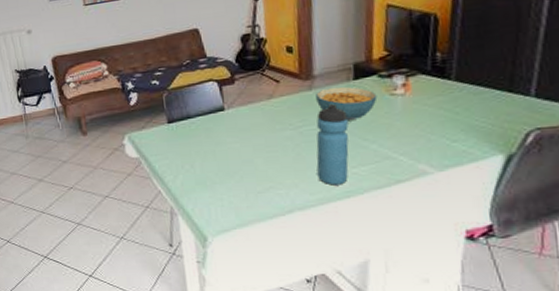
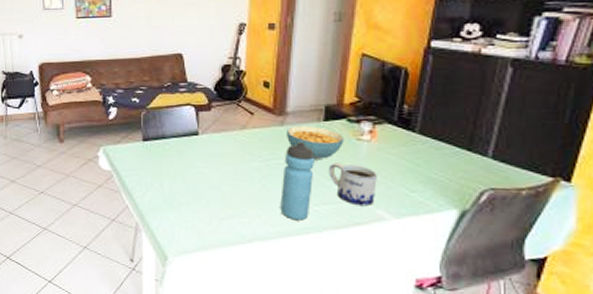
mug: none [363,121,416,163] -> present [328,162,377,207]

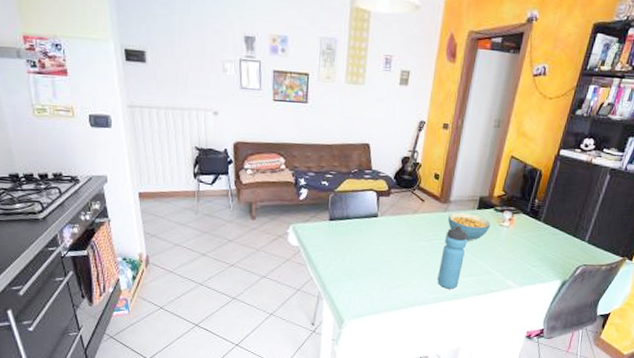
mug: present [328,162,377,207] -> none [476,243,511,278]

